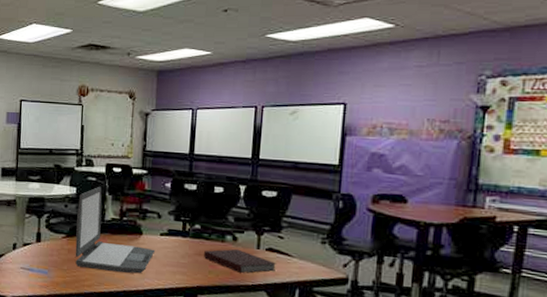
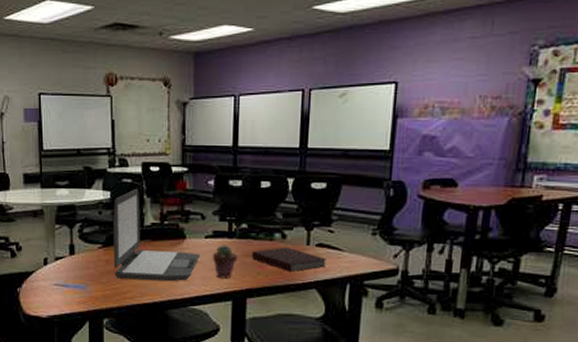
potted succulent: none [166,243,191,275] -> present [212,245,238,279]

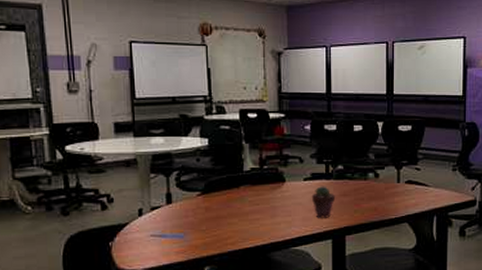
laptop: present [113,188,201,282] -> none [212,135,300,225]
notebook: present [251,246,326,273] -> none [347,185,415,209]

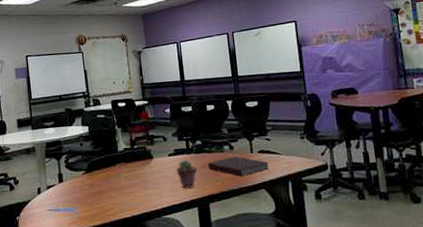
notebook: none [347,185,415,209] -> present [207,156,269,177]

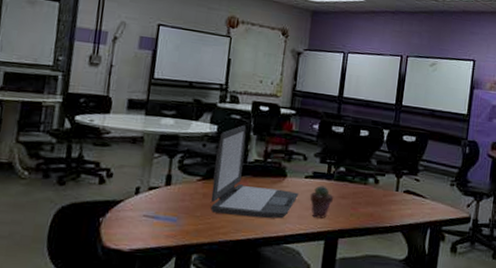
laptop: none [91,121,167,199] -> present [210,125,299,219]
notebook: present [207,156,269,177] -> none [346,191,412,216]

